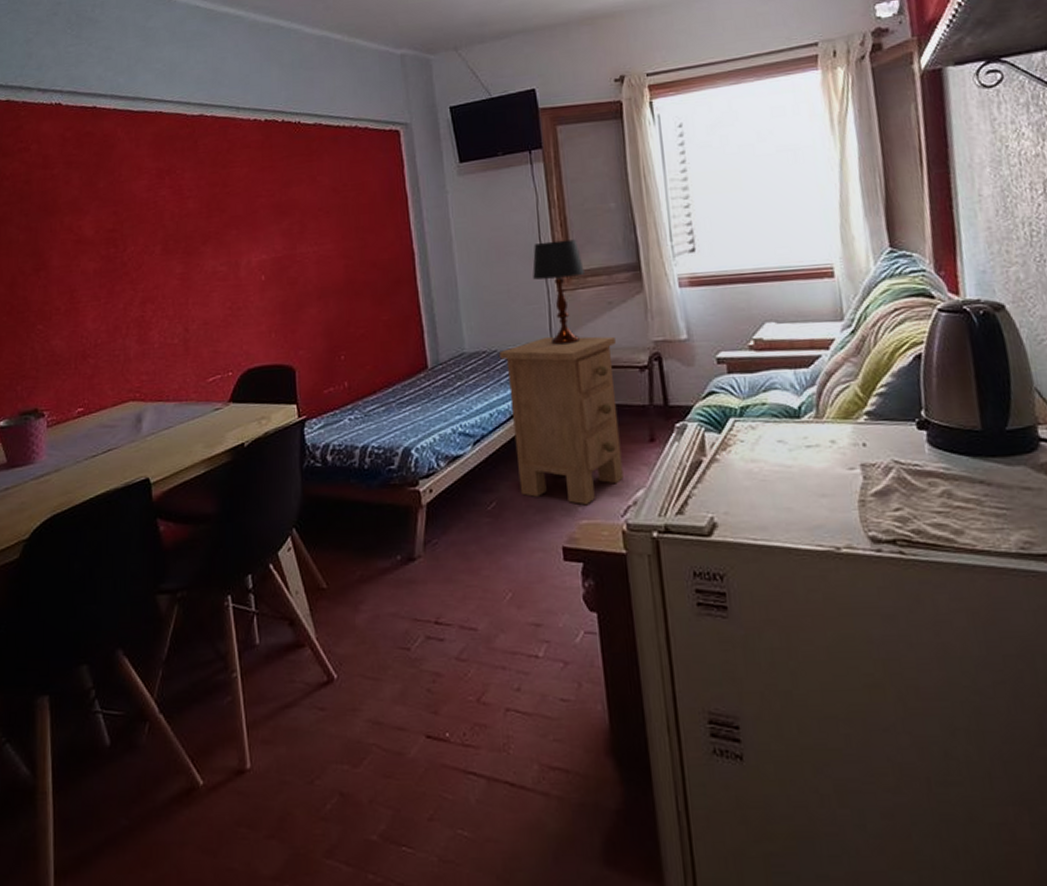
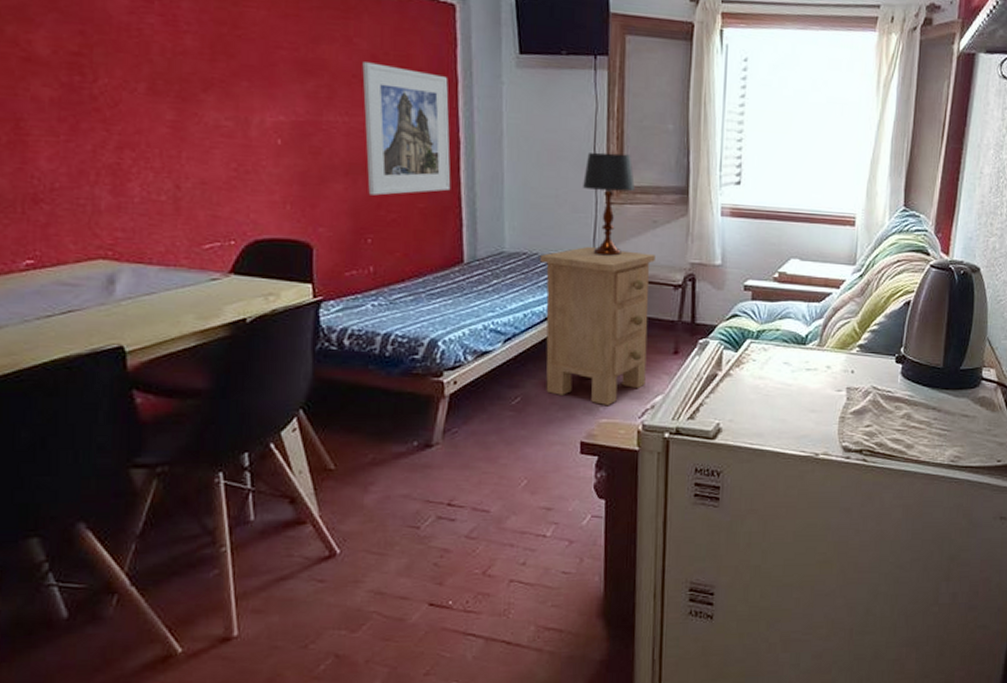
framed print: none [326,194,410,315] -> present [362,62,451,196]

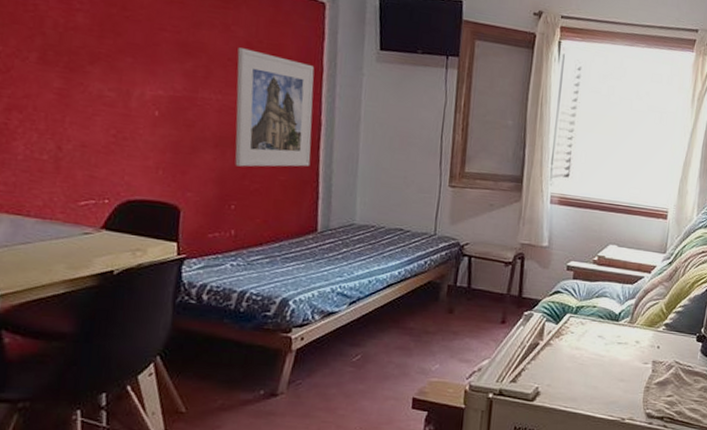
nightstand: present [540,246,655,406] -> none [384,223,490,367]
table lamp: present [583,152,635,256] -> none [429,140,475,234]

